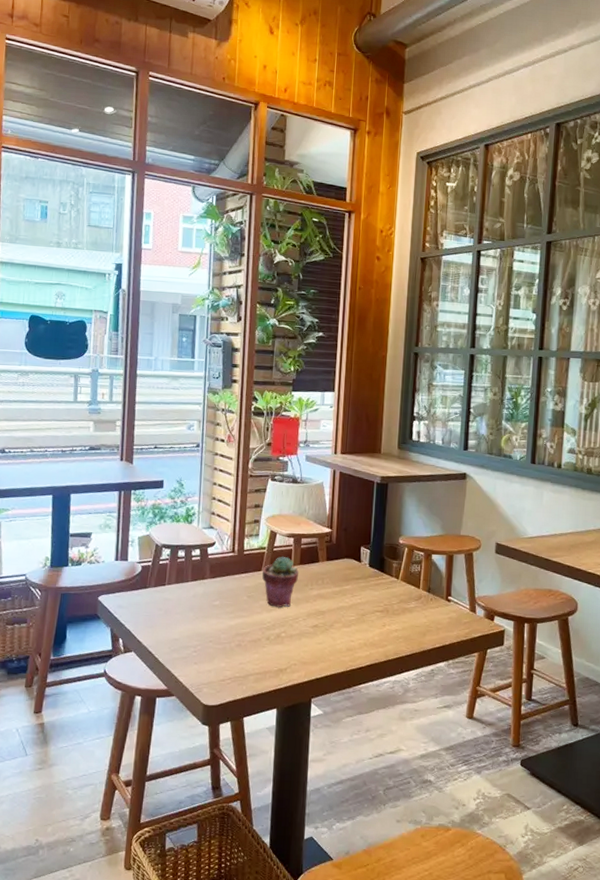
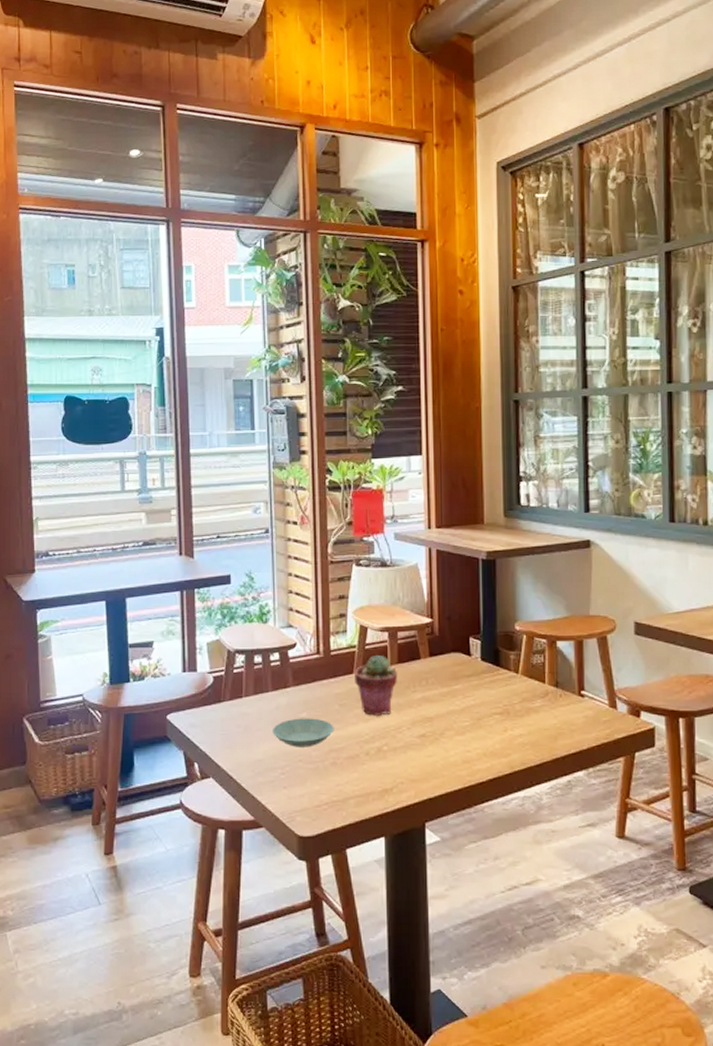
saucer: none [189,605,242,631] -> present [273,718,334,747]

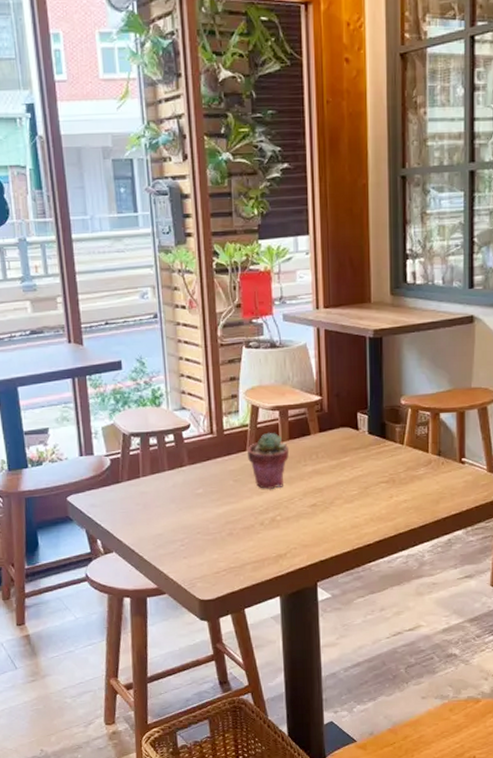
saucer: present [273,718,334,747] -> none [171,493,230,521]

